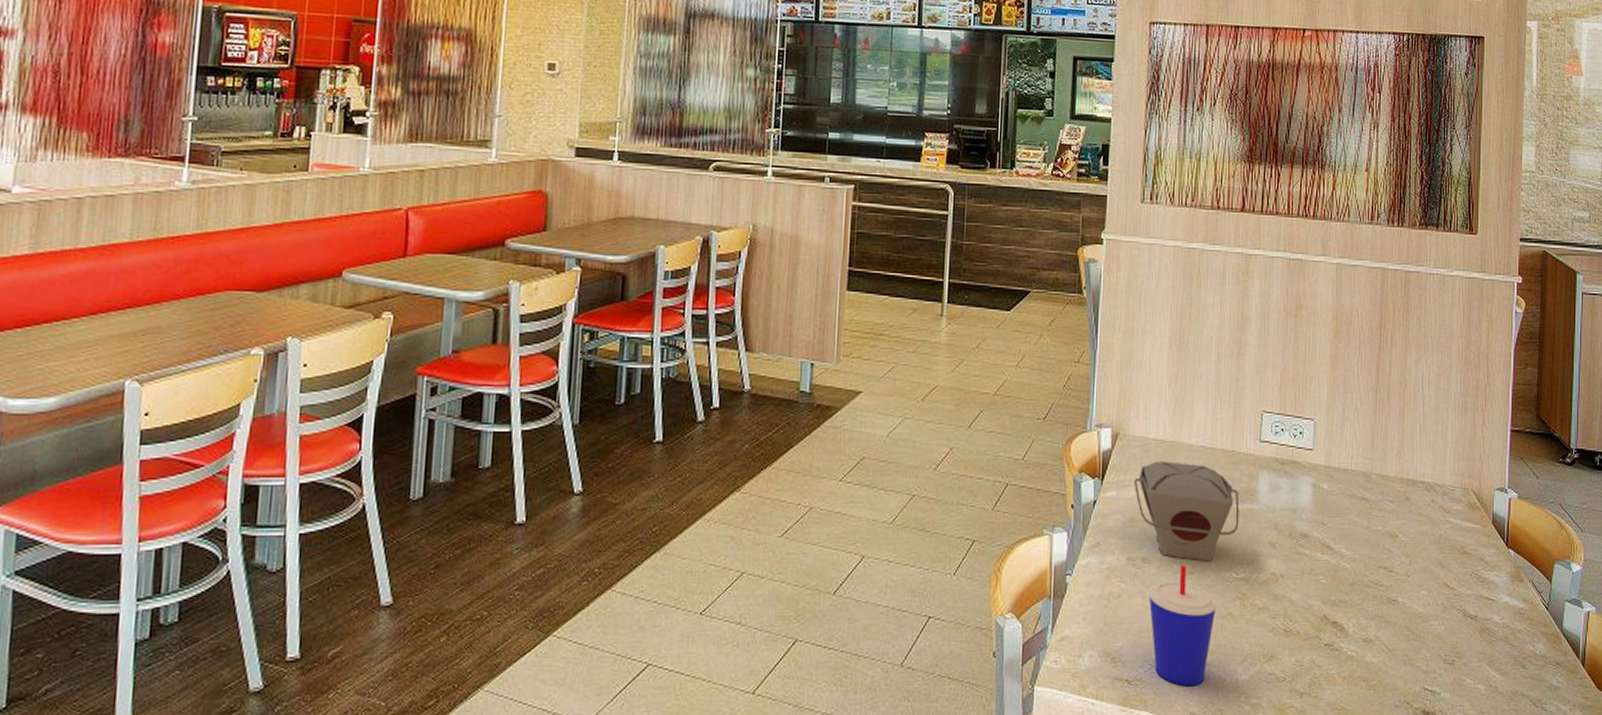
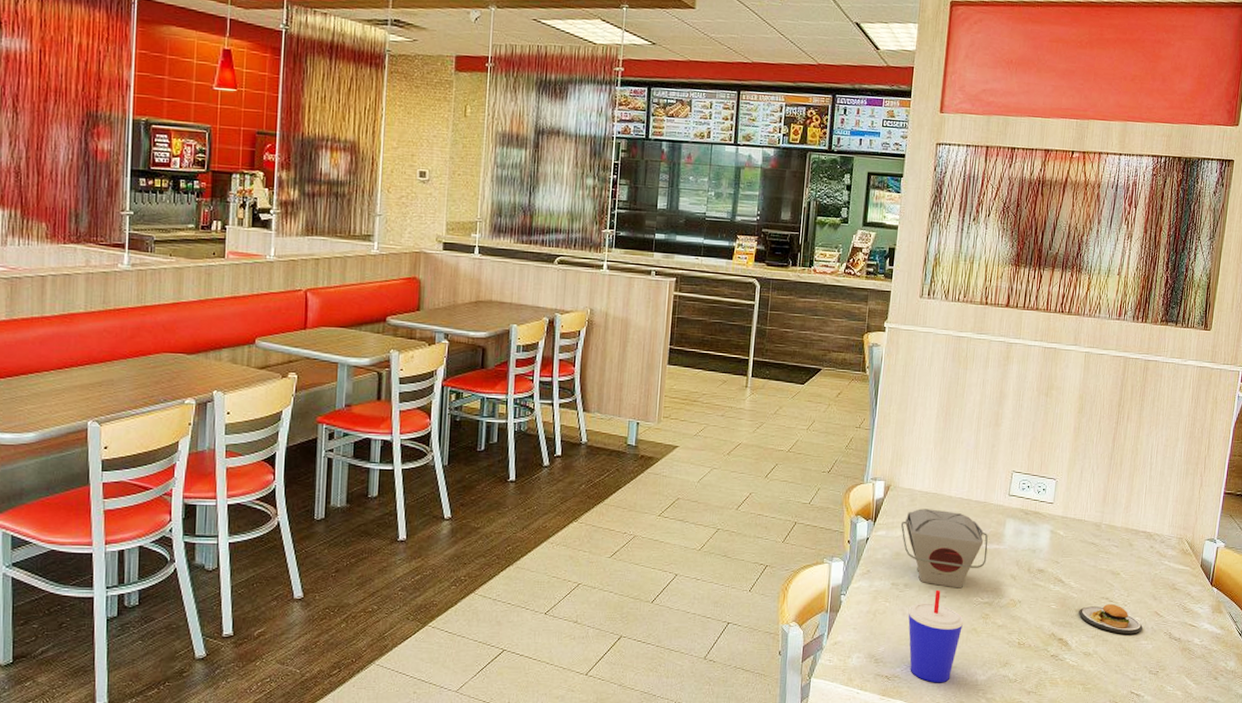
burger: none [1353,575,1431,615] -> present [1078,604,1143,635]

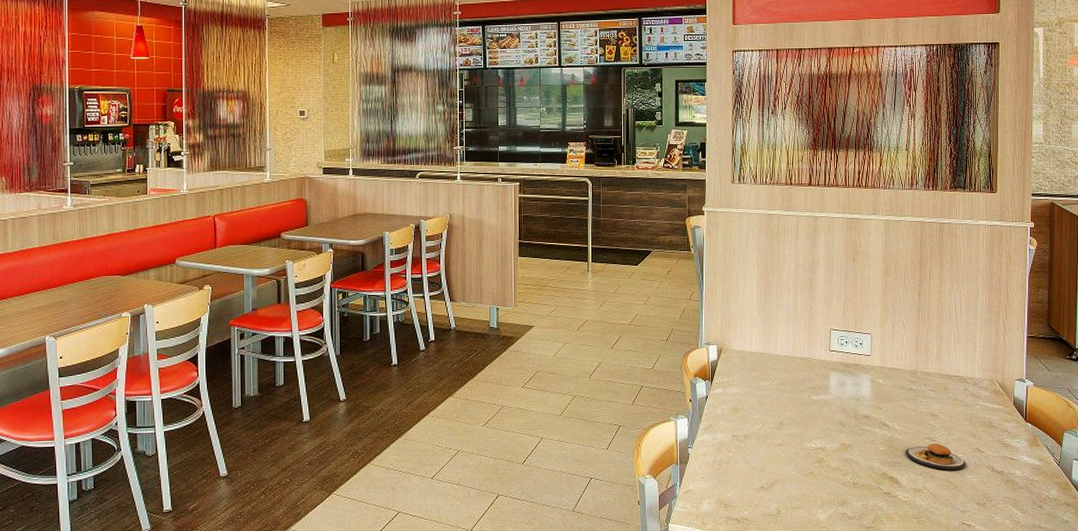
takeout container: present [900,509,988,589] -> none [735,367,816,437]
beverage cup: present [908,589,963,684] -> none [750,438,800,524]

